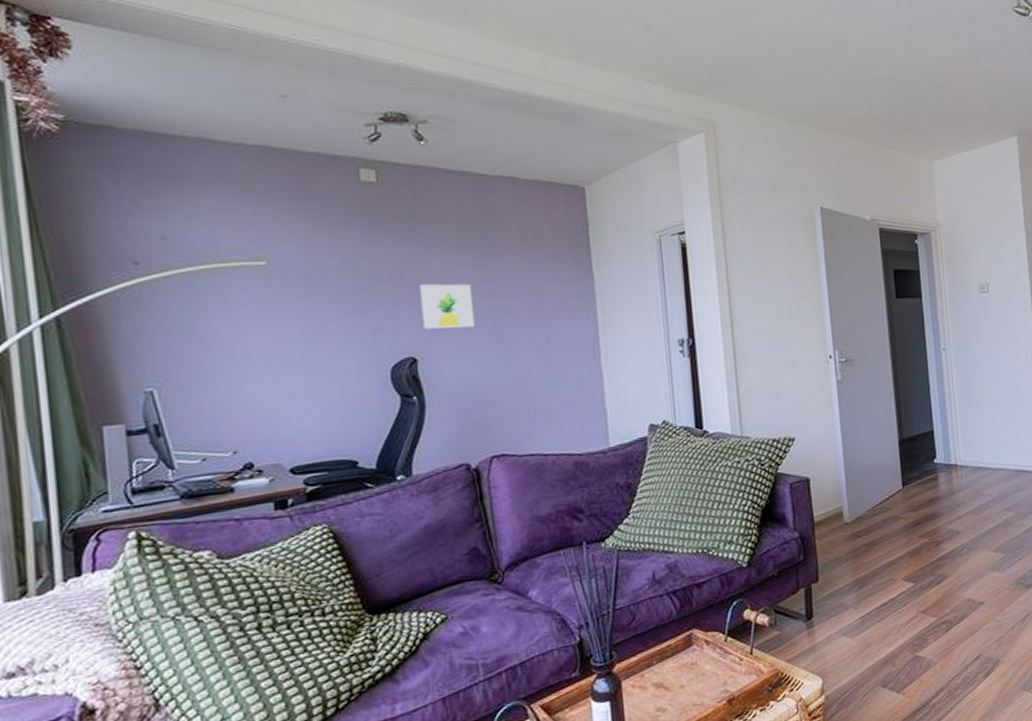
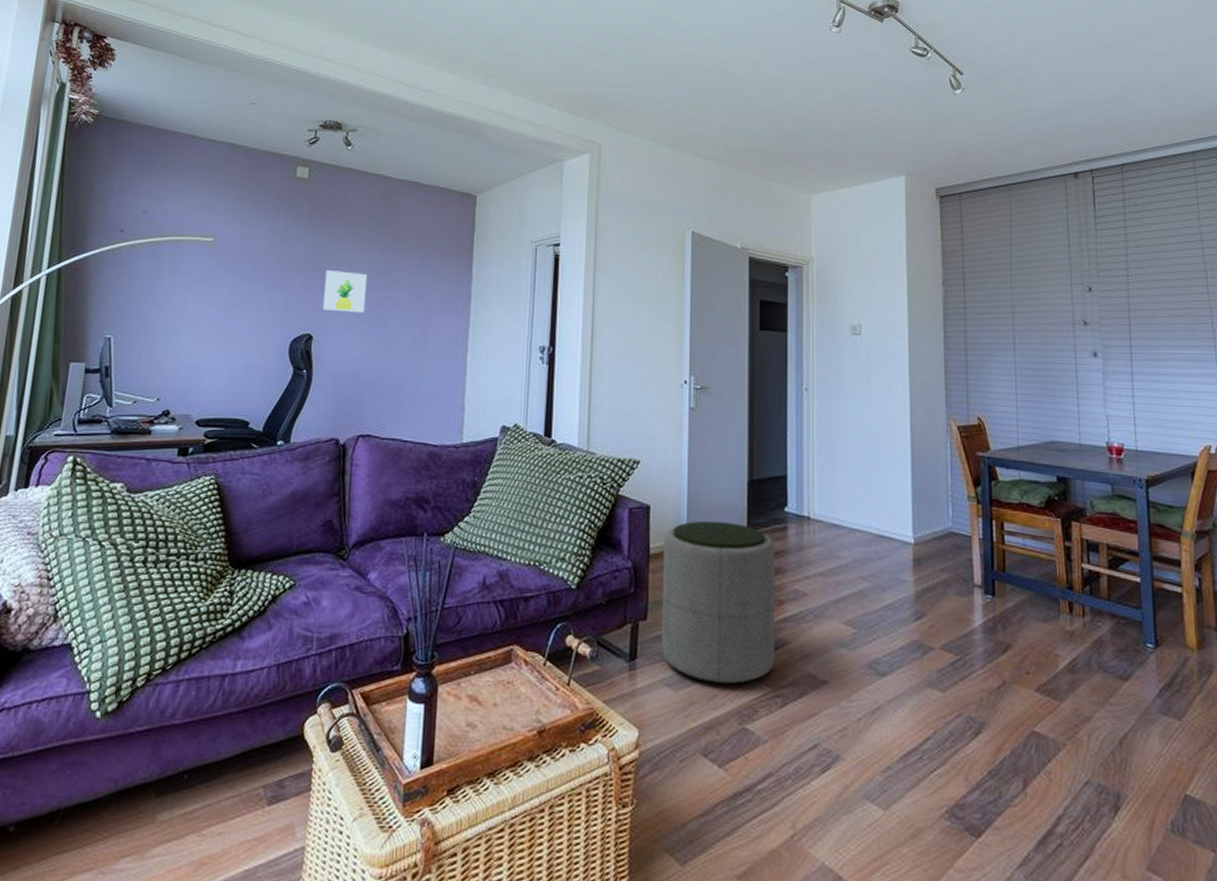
ottoman: none [825,480,938,625] -> present [662,520,775,684]

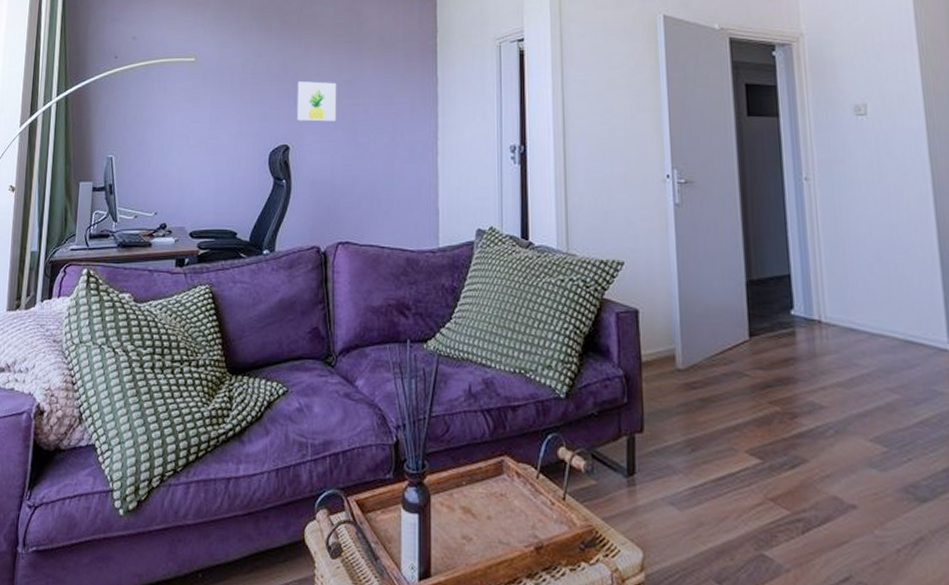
ottoman: present [662,520,775,684] -> none [655,325,792,505]

